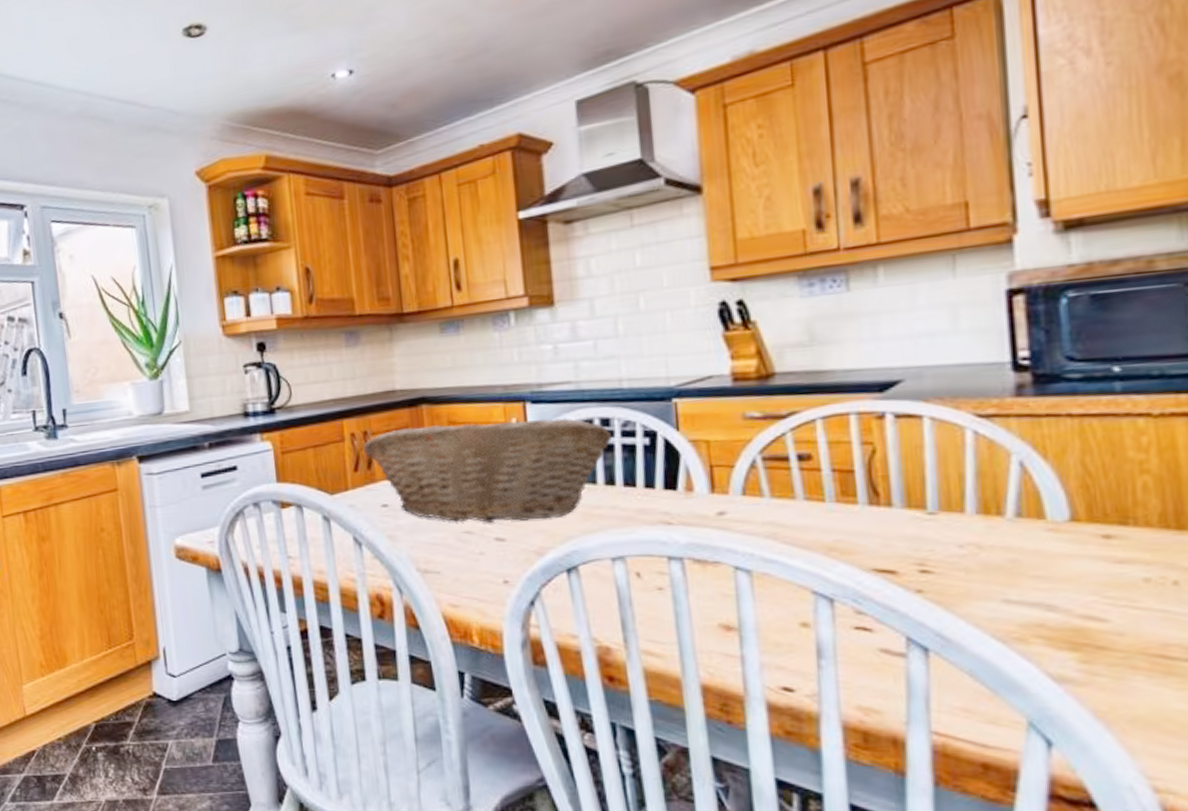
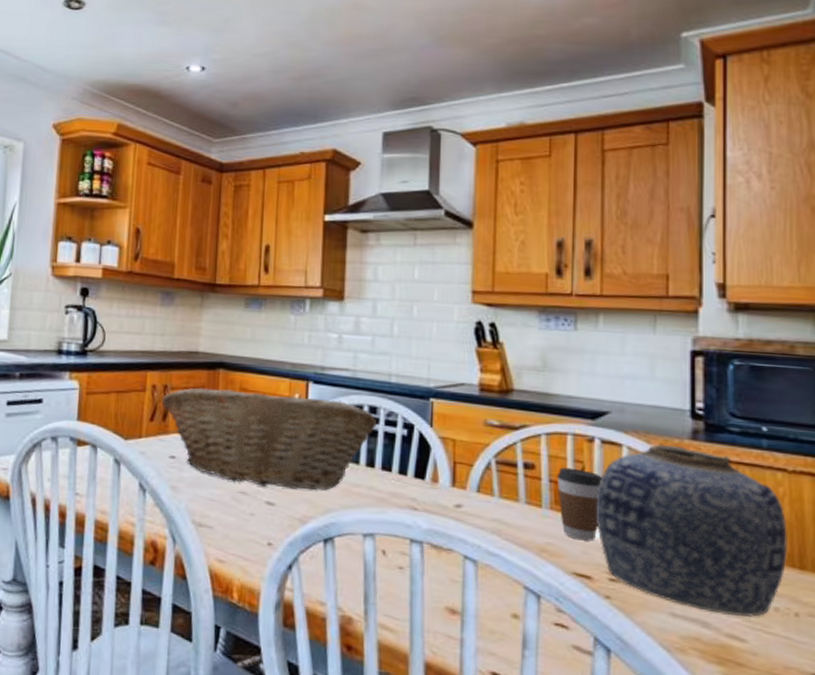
coffee cup: none [840,451,900,532] -> present [556,467,602,541]
vase: none [894,406,1158,594] -> present [596,444,787,618]

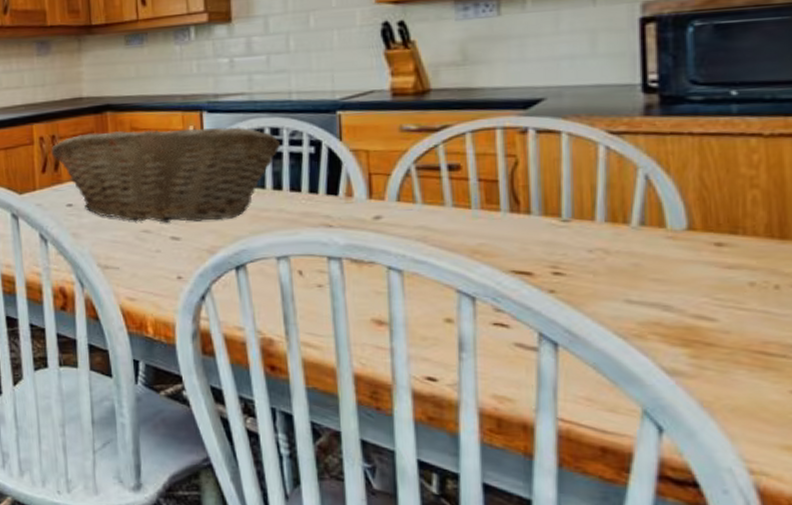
coffee cup: present [556,467,602,541] -> none [486,163,539,237]
vase: present [596,444,787,618] -> none [533,124,764,296]

